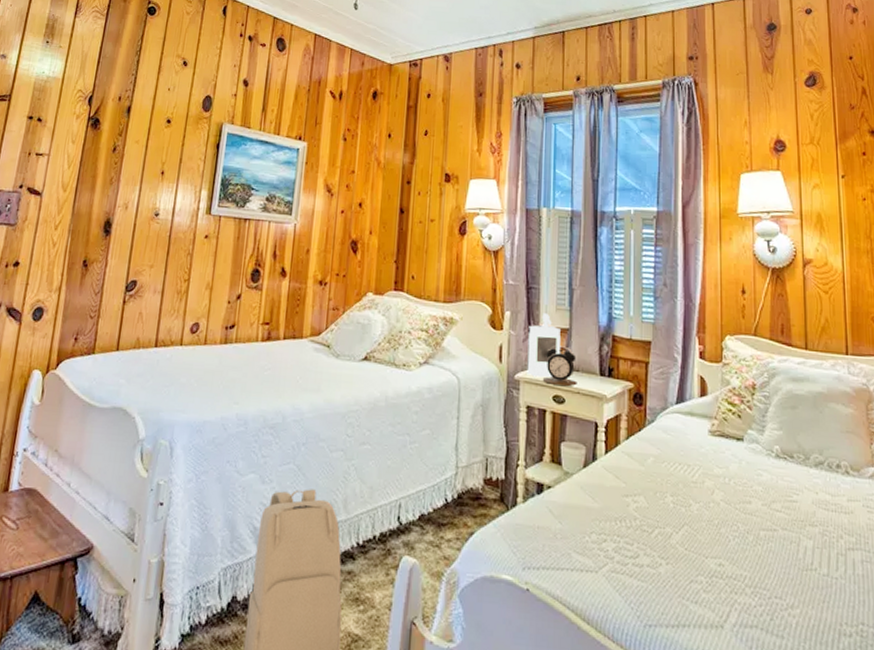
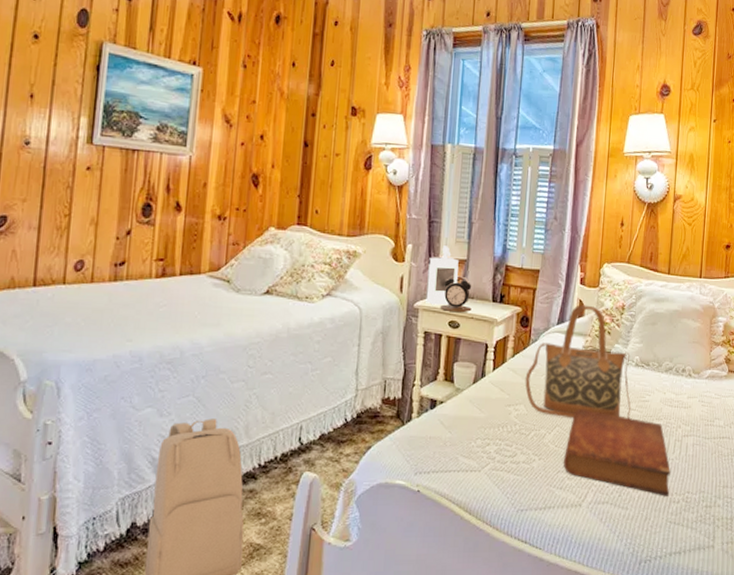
handbag: none [643,382,776,523] -> present [525,304,631,419]
bible: none [697,505,836,627] -> present [564,408,670,496]

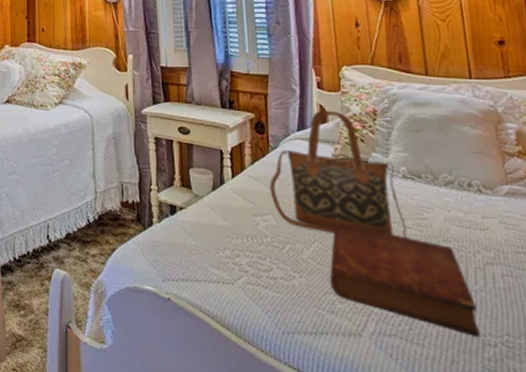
tissue box: present [426,245,459,306] -> none [151,54,183,112]
alarm clock: present [440,275,472,313] -> none [167,83,200,119]

